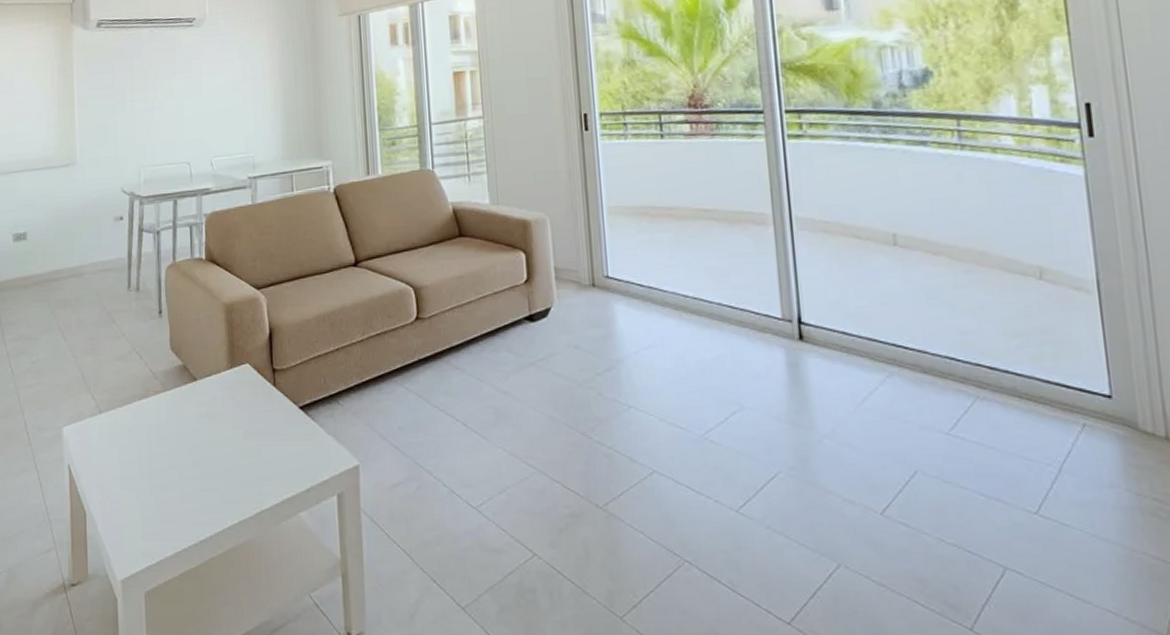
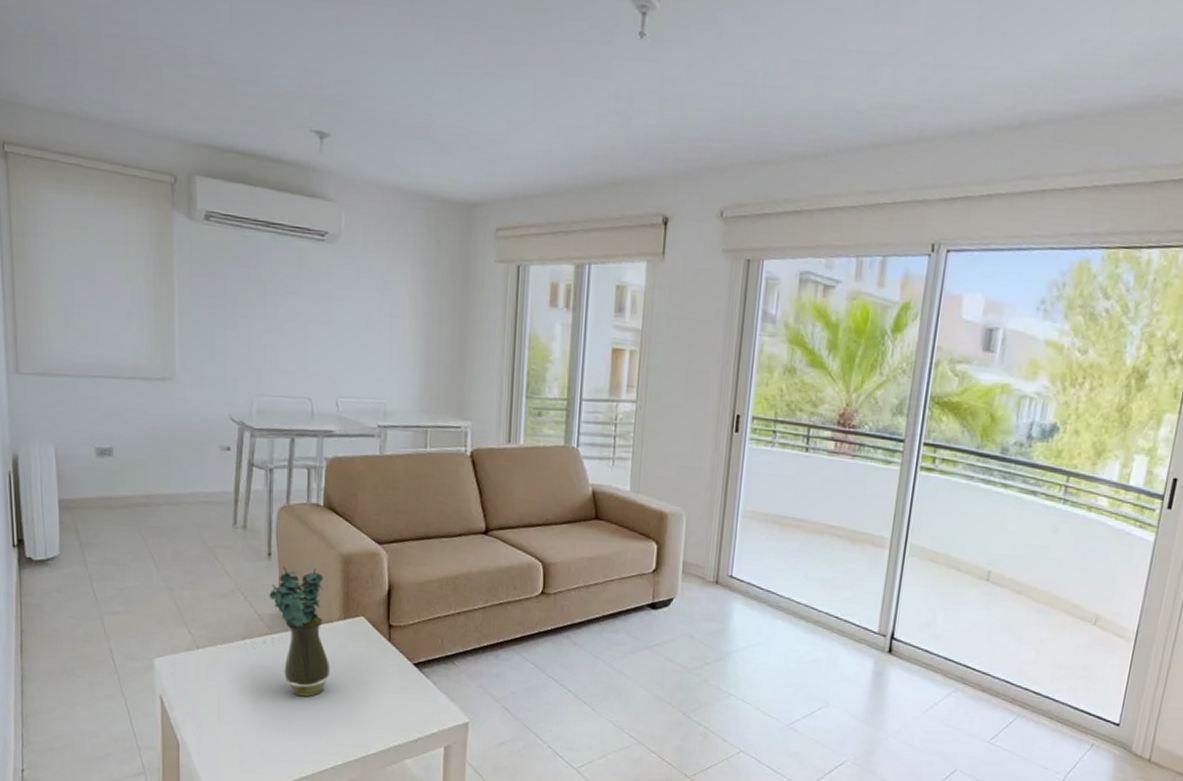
vase: none [161,320,221,453] -> present [269,566,331,697]

